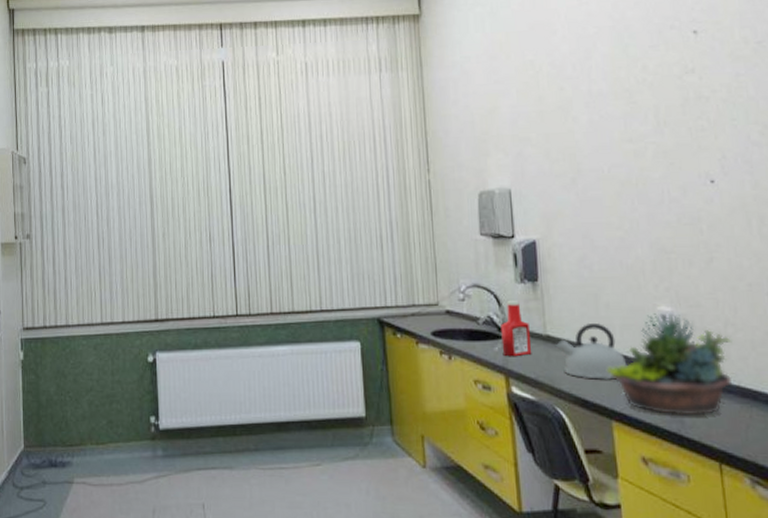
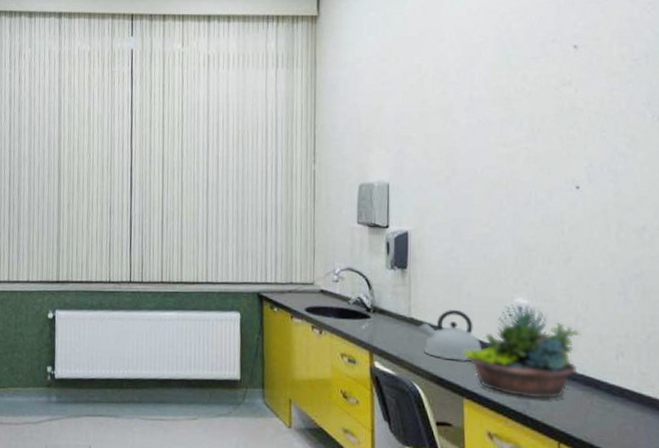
ketchup bottle: present [501,300,532,357] -> none [369,284,396,336]

